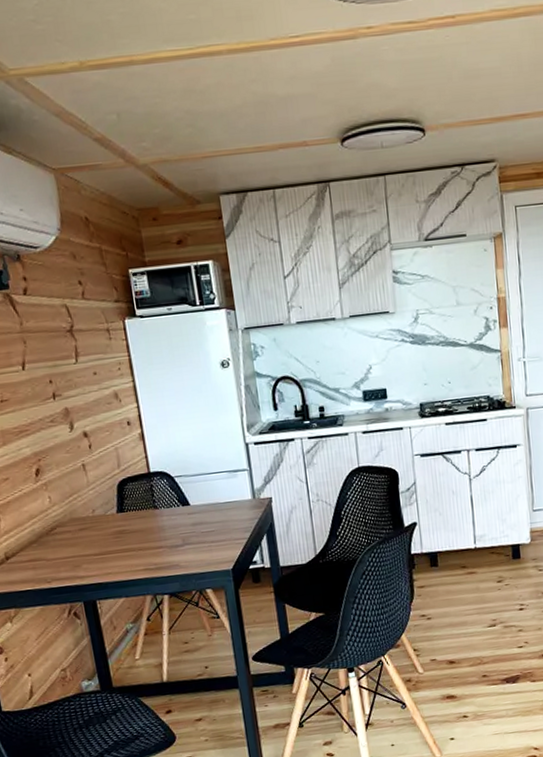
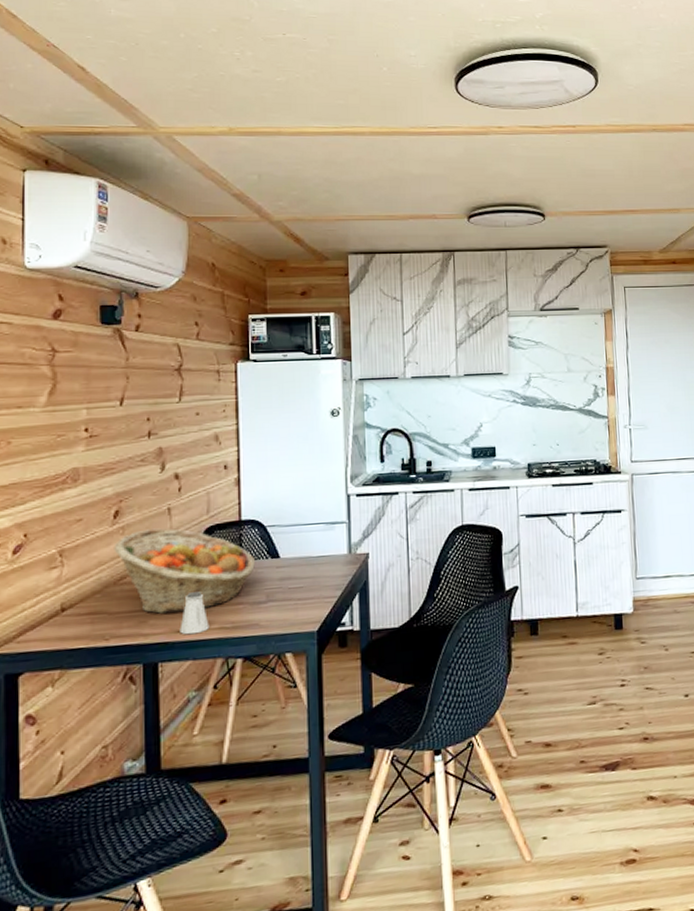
fruit basket: none [40,483,169,559] -> present [114,528,256,614]
saltshaker: none [110,537,136,576] -> present [180,590,209,635]

